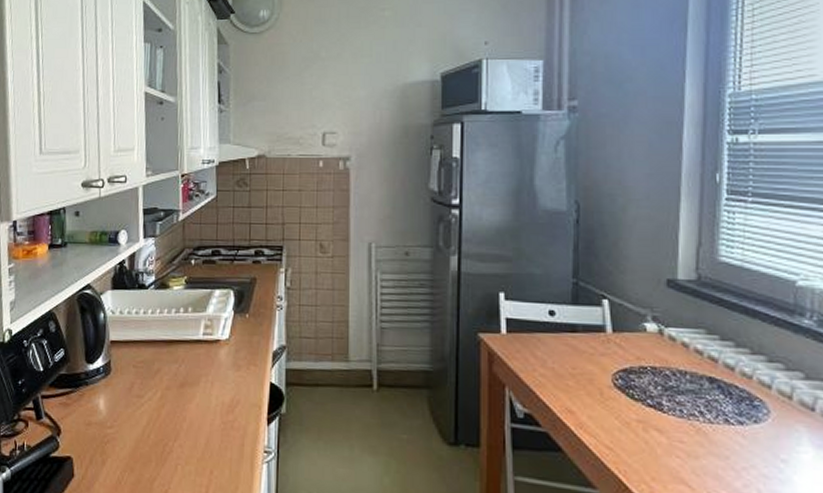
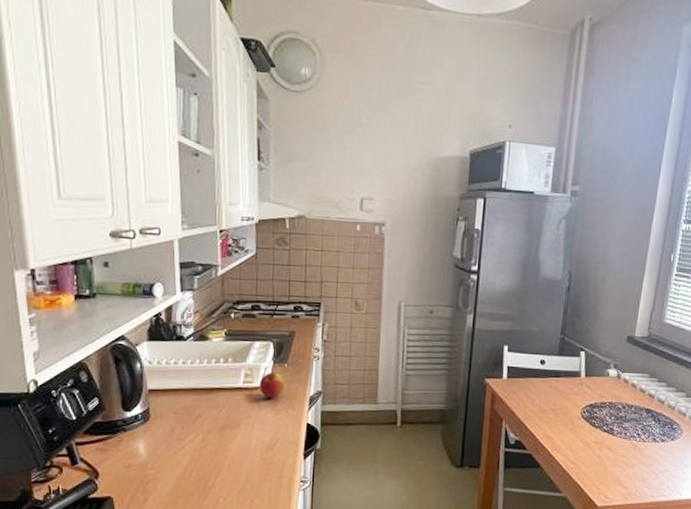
apple: none [220,323,248,353] -> present [259,372,286,398]

